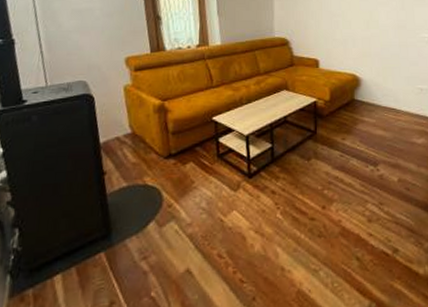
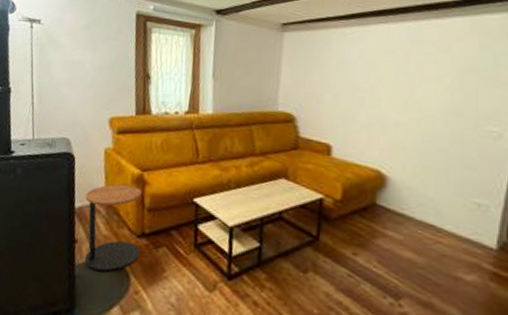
side table: none [110,115,169,195] -> present [84,184,142,272]

